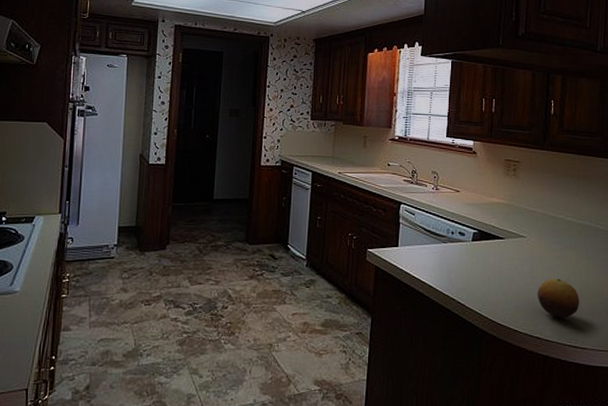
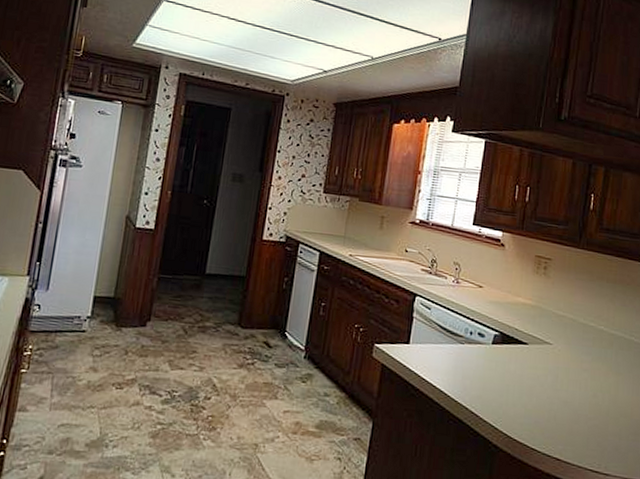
fruit: present [537,278,580,318] -> none [559,392,606,439]

